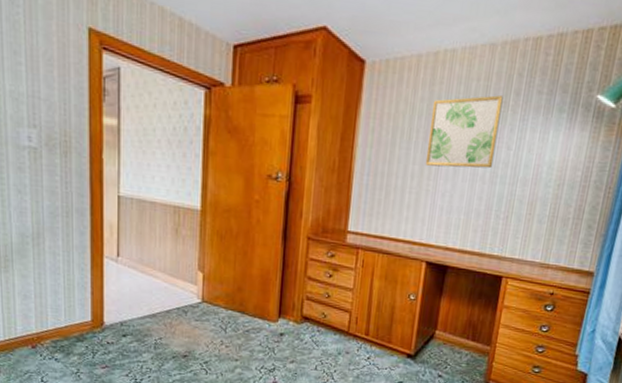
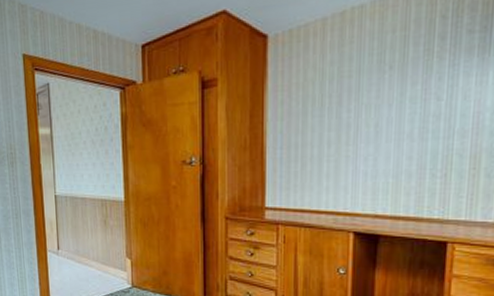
wall art: present [425,95,503,169] -> none [342,44,426,130]

